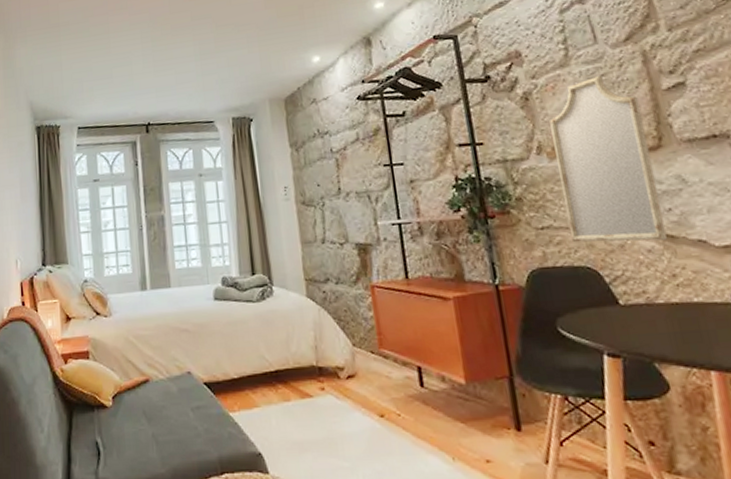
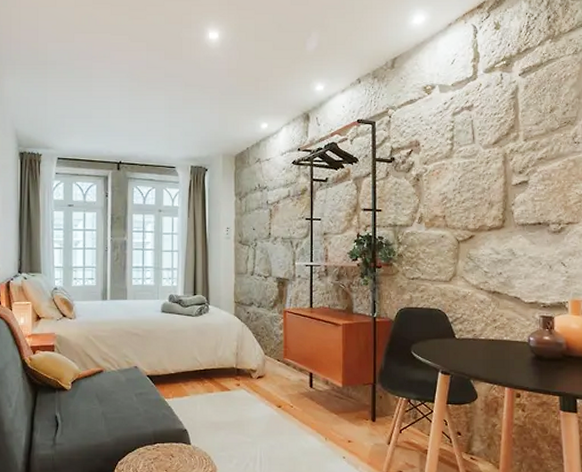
home mirror: present [549,76,667,243] -> none [431,169,496,295]

